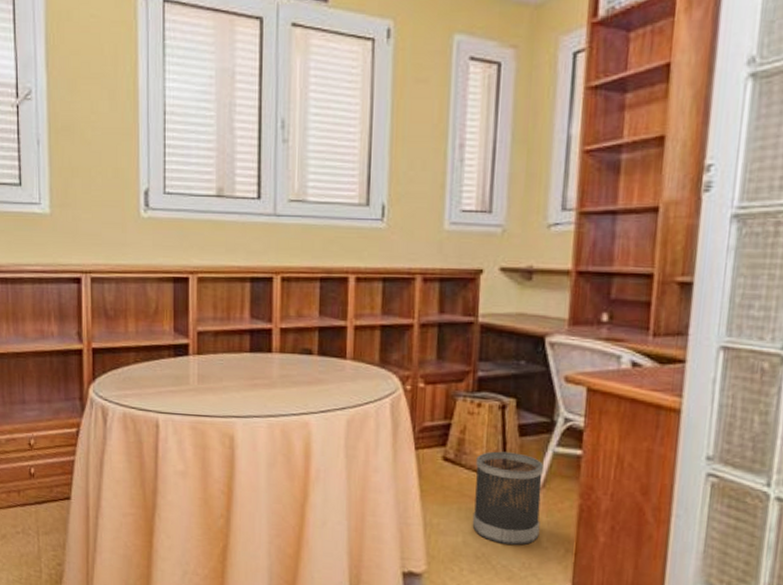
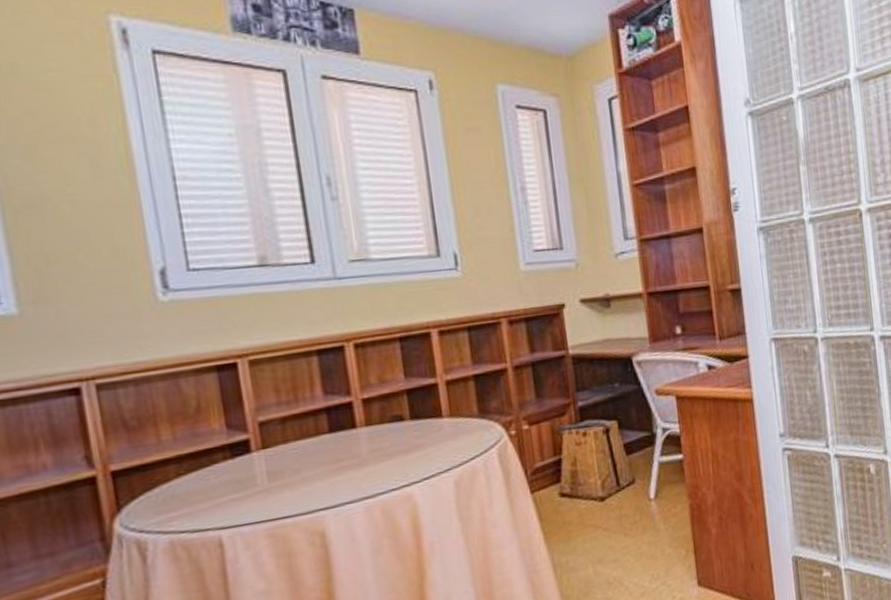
wastebasket: present [472,451,545,545] -> none [591,471,661,563]

